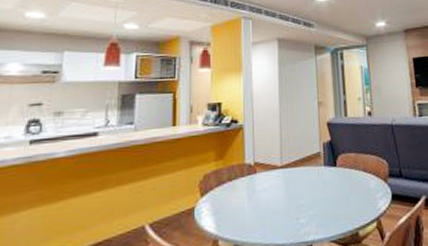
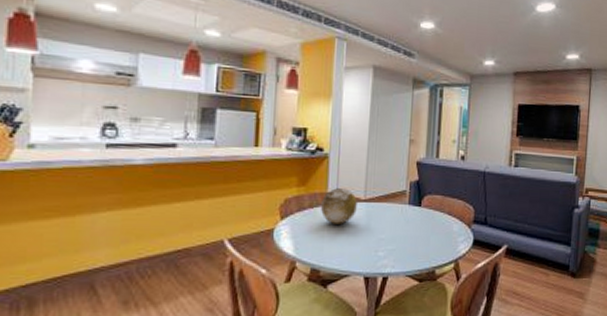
decorative orb: none [238,157,275,195] -> present [320,188,357,224]

